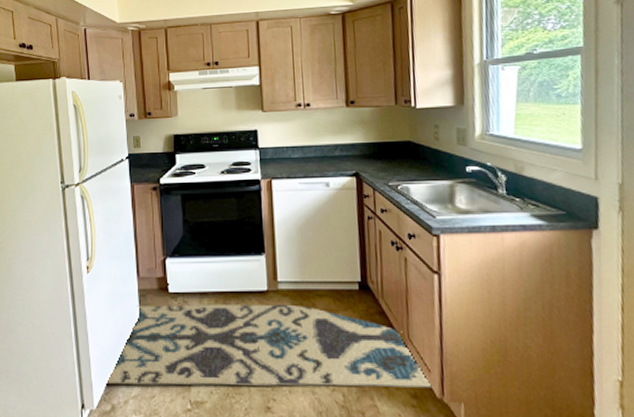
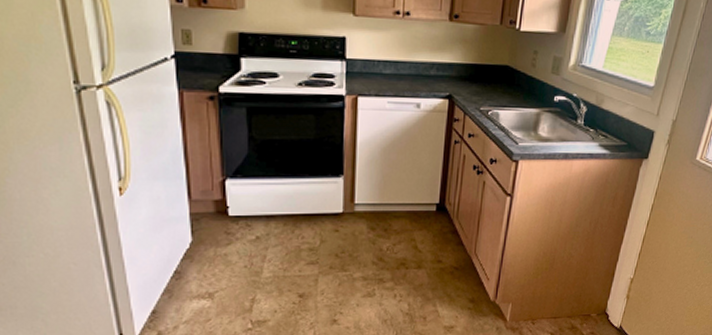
rug: present [107,304,434,388] -> none [152,225,489,311]

